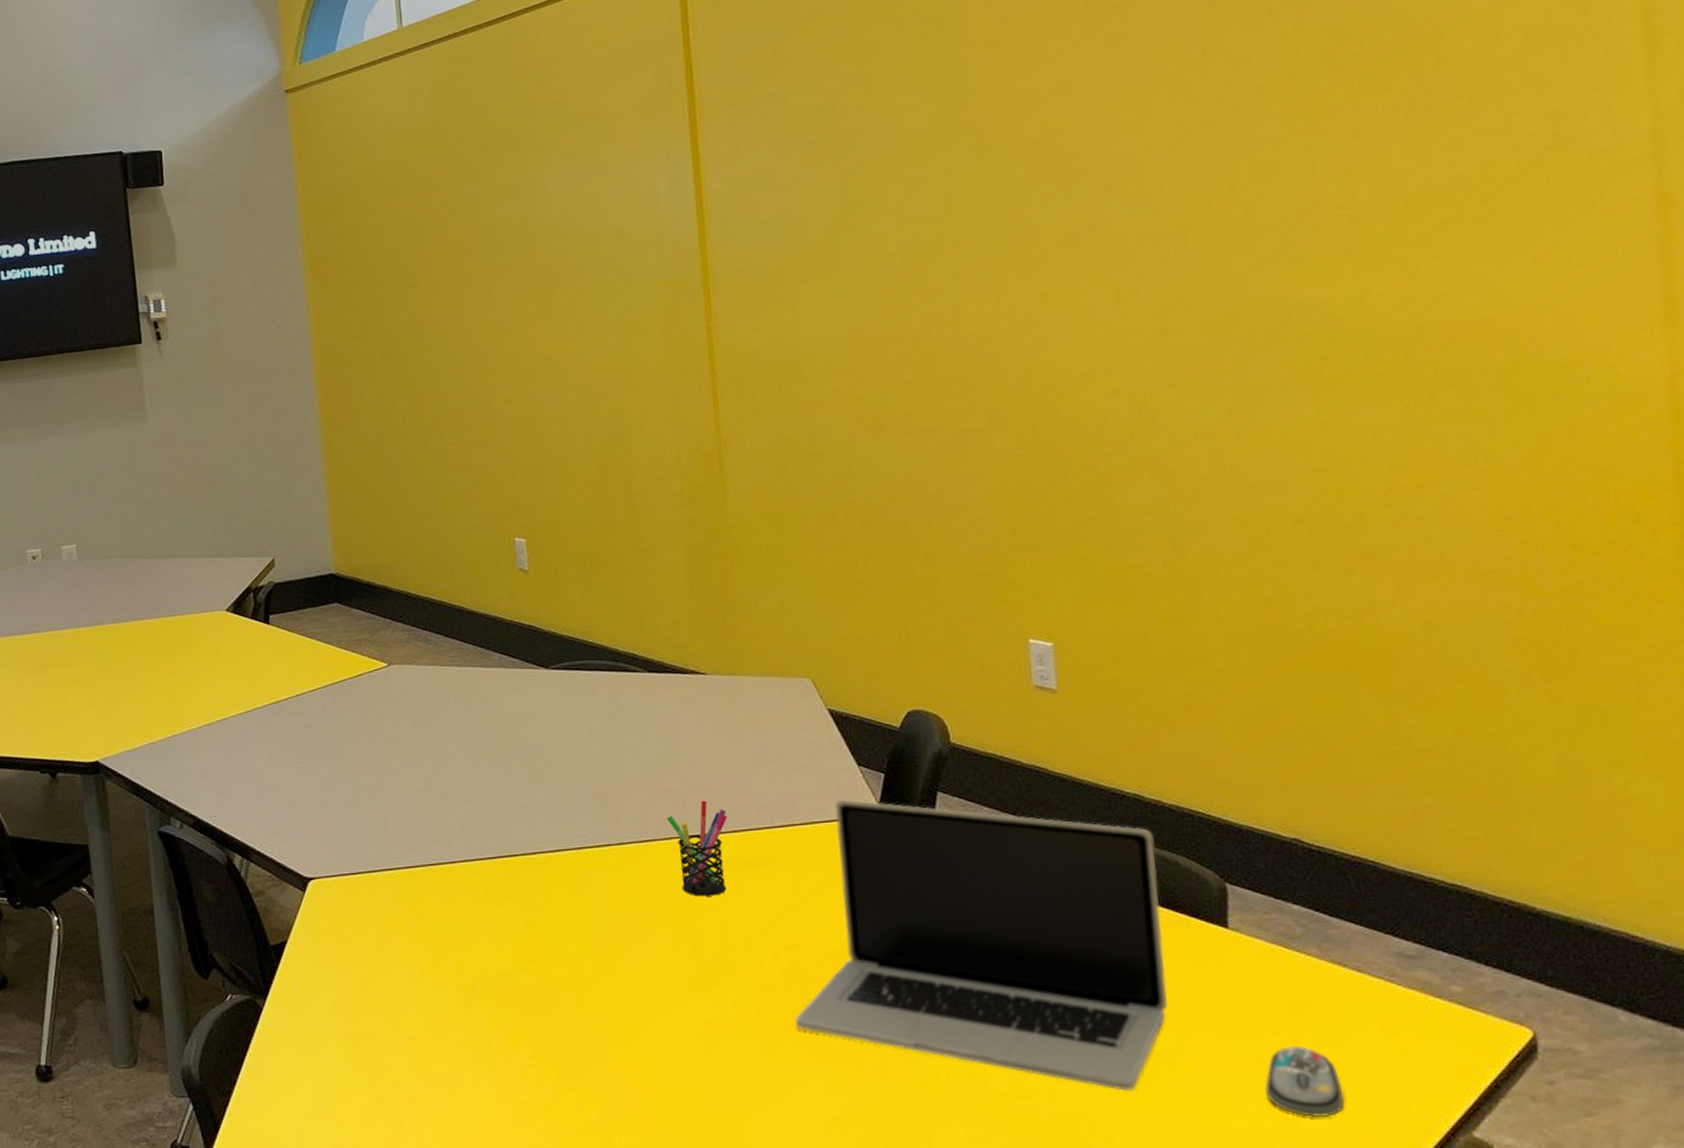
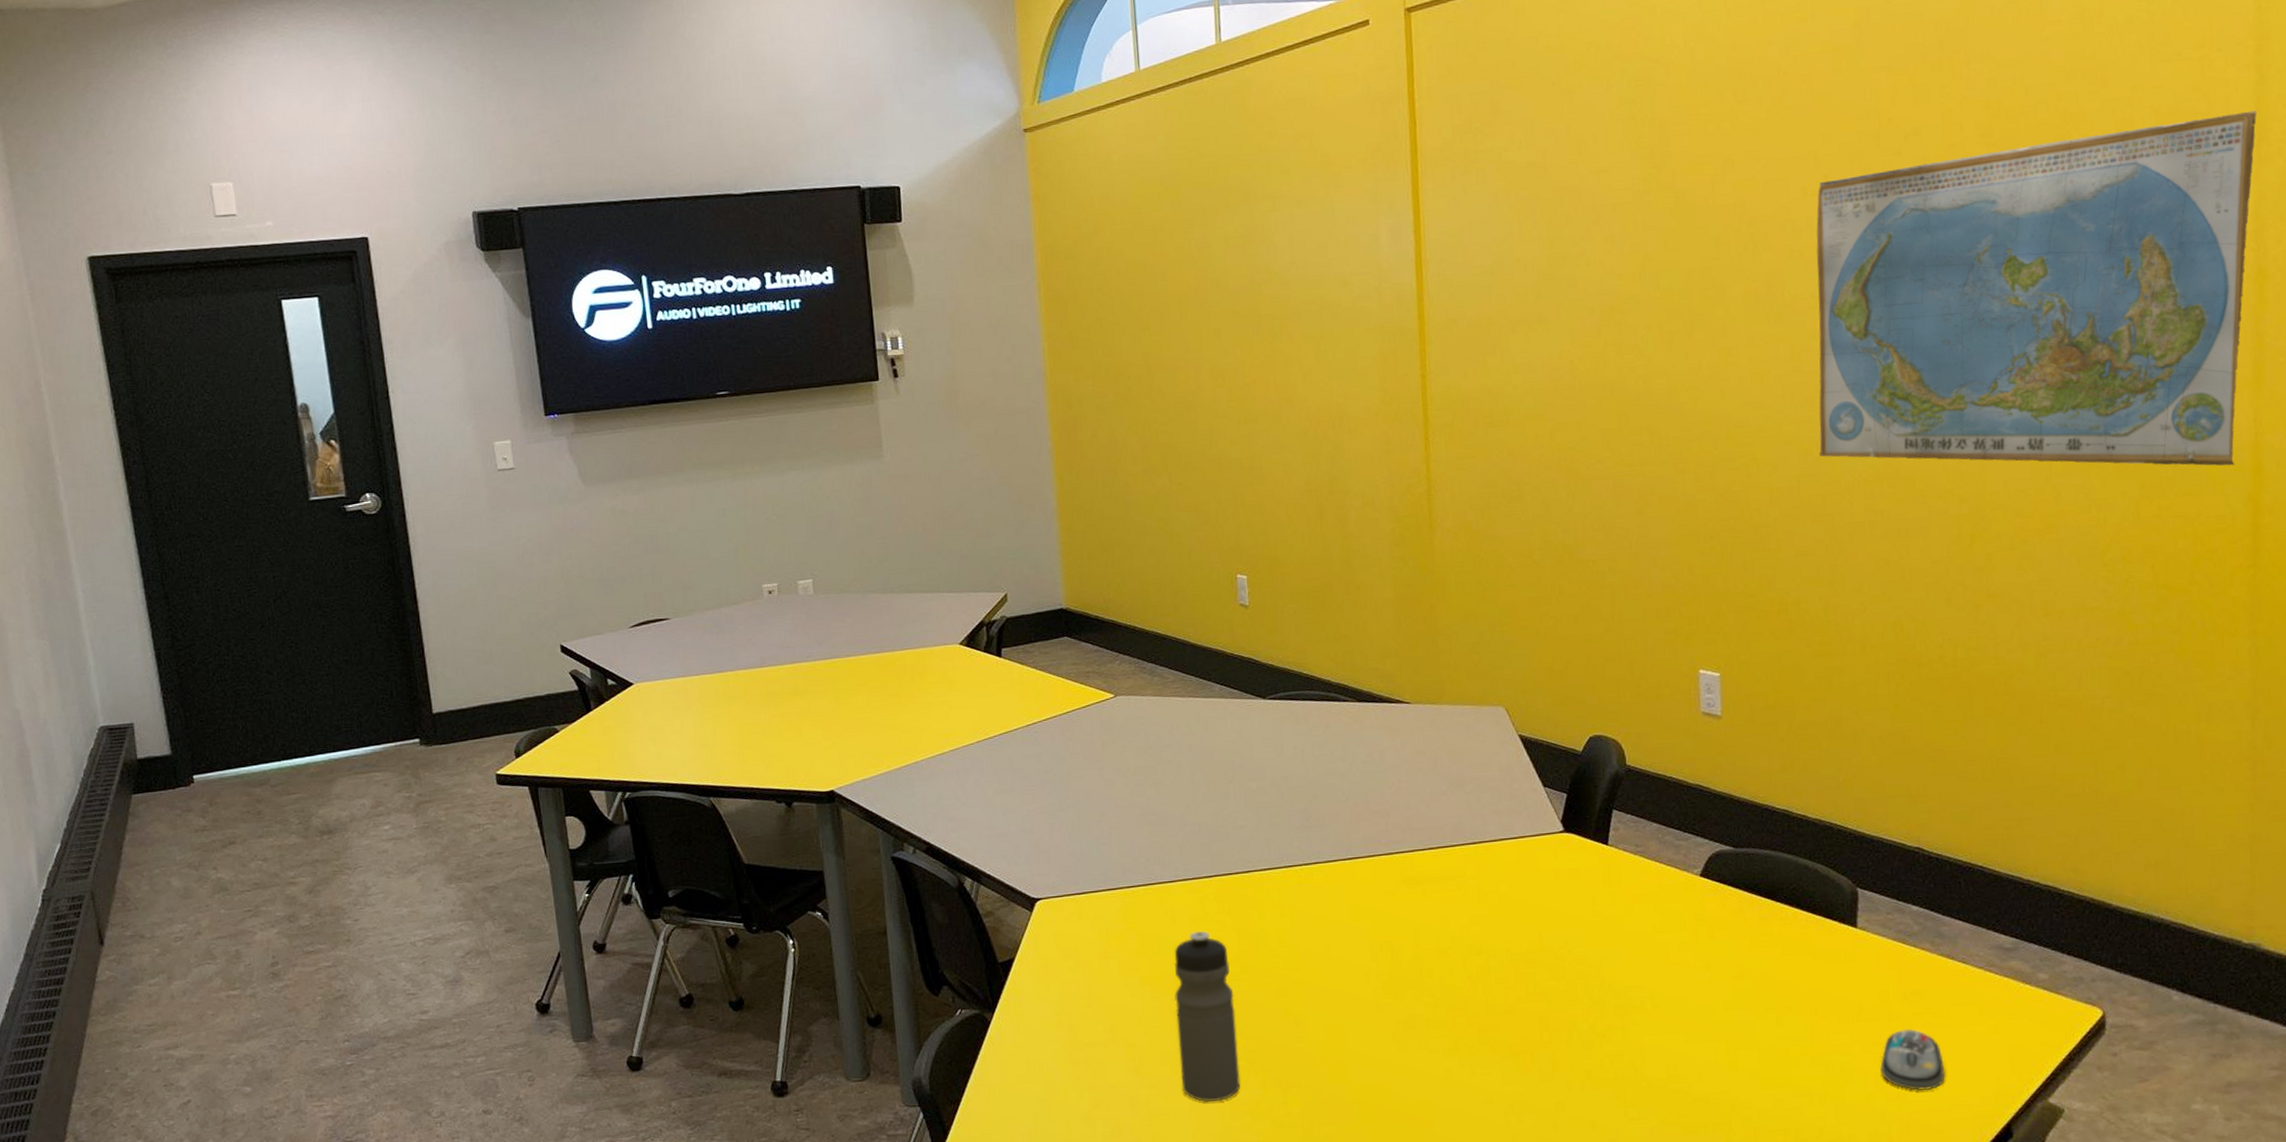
water bottle: none [456,917,532,1104] -> present [1174,931,1241,1103]
pen holder: present [667,800,728,897] -> none [1370,820,1425,909]
laptop: present [795,799,1167,1092] -> none [1479,818,1802,1074]
world map: none [1137,23,1650,412] -> present [1816,110,2258,466]

